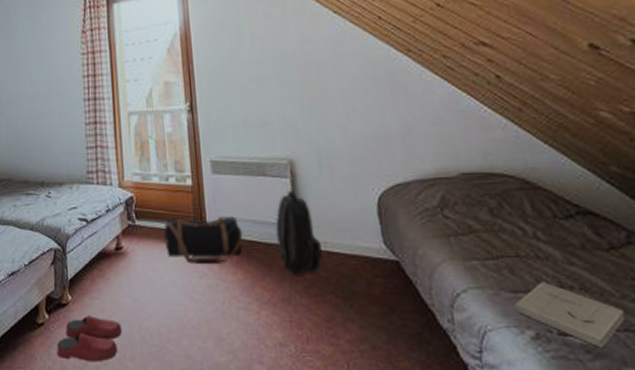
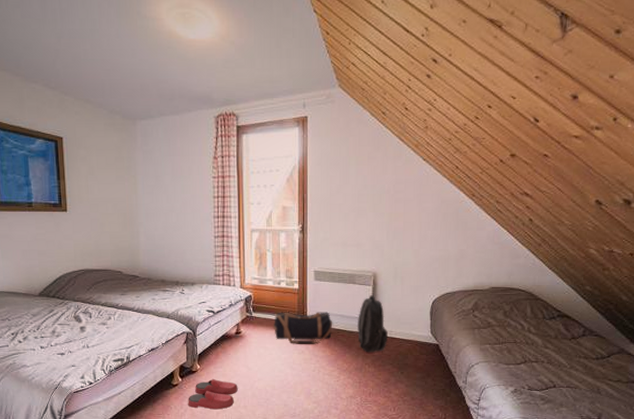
book: present [514,281,625,348] -> none [506,358,569,397]

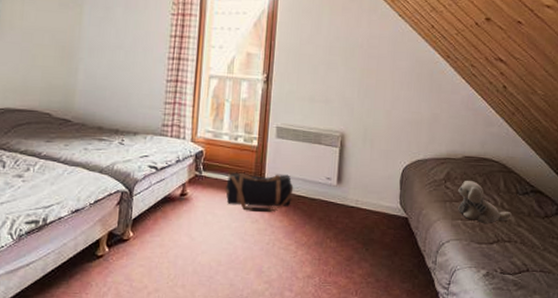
slippers: present [188,378,238,410] -> none [113,249,177,289]
backpack: present [356,295,388,353] -> none [319,158,354,225]
plush toy: none [486,308,538,346] -> present [458,180,512,223]

